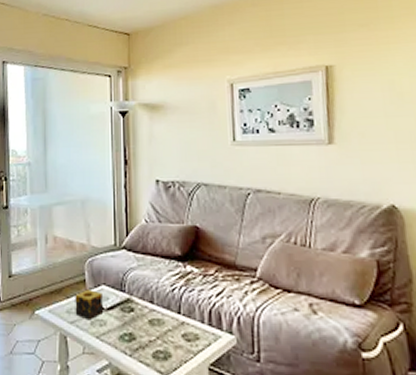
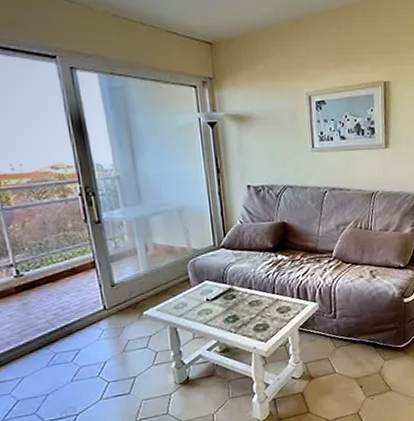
candle: present [75,289,104,321] -> none [181,286,209,312]

